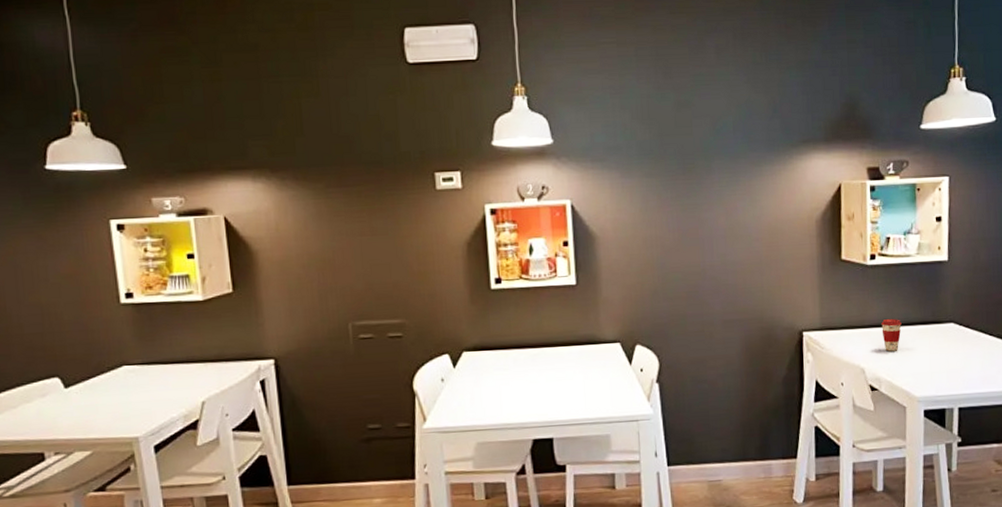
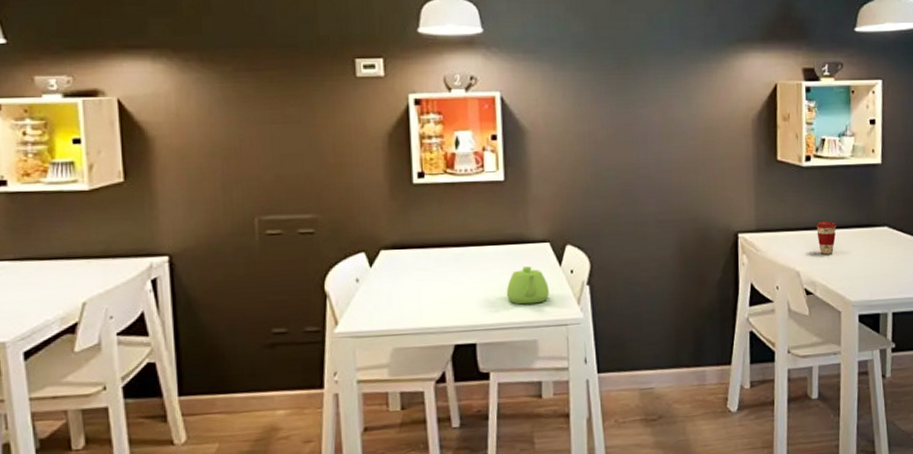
teapot: none [580,365,621,402] -> present [506,266,549,305]

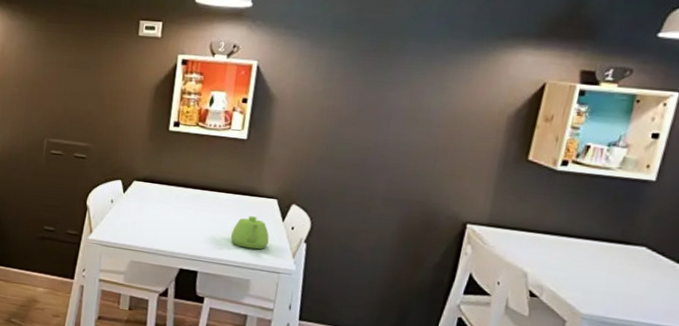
coffee cup: present [816,221,836,255] -> none [556,229,582,263]

